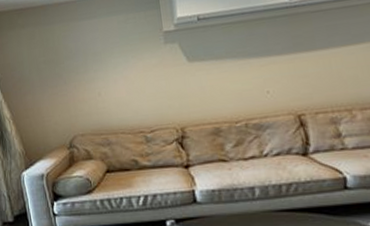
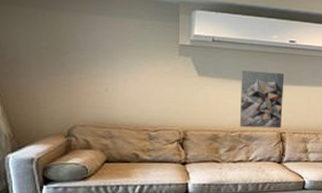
wall art: none [236,39,299,115] -> present [239,71,285,128]

